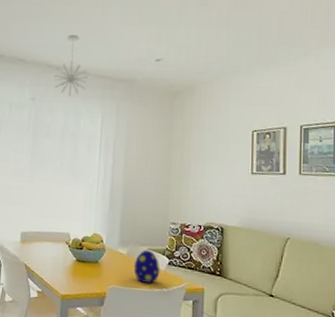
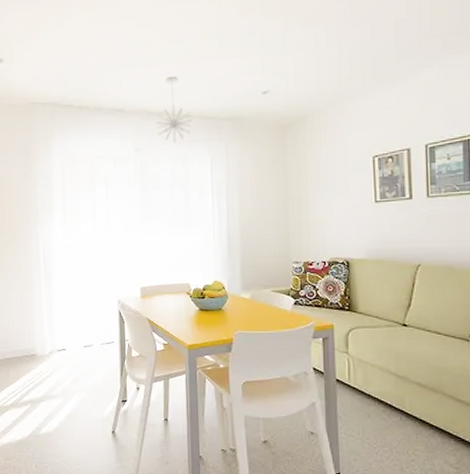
decorative egg: present [133,249,160,284] -> none [258,292,286,325]

